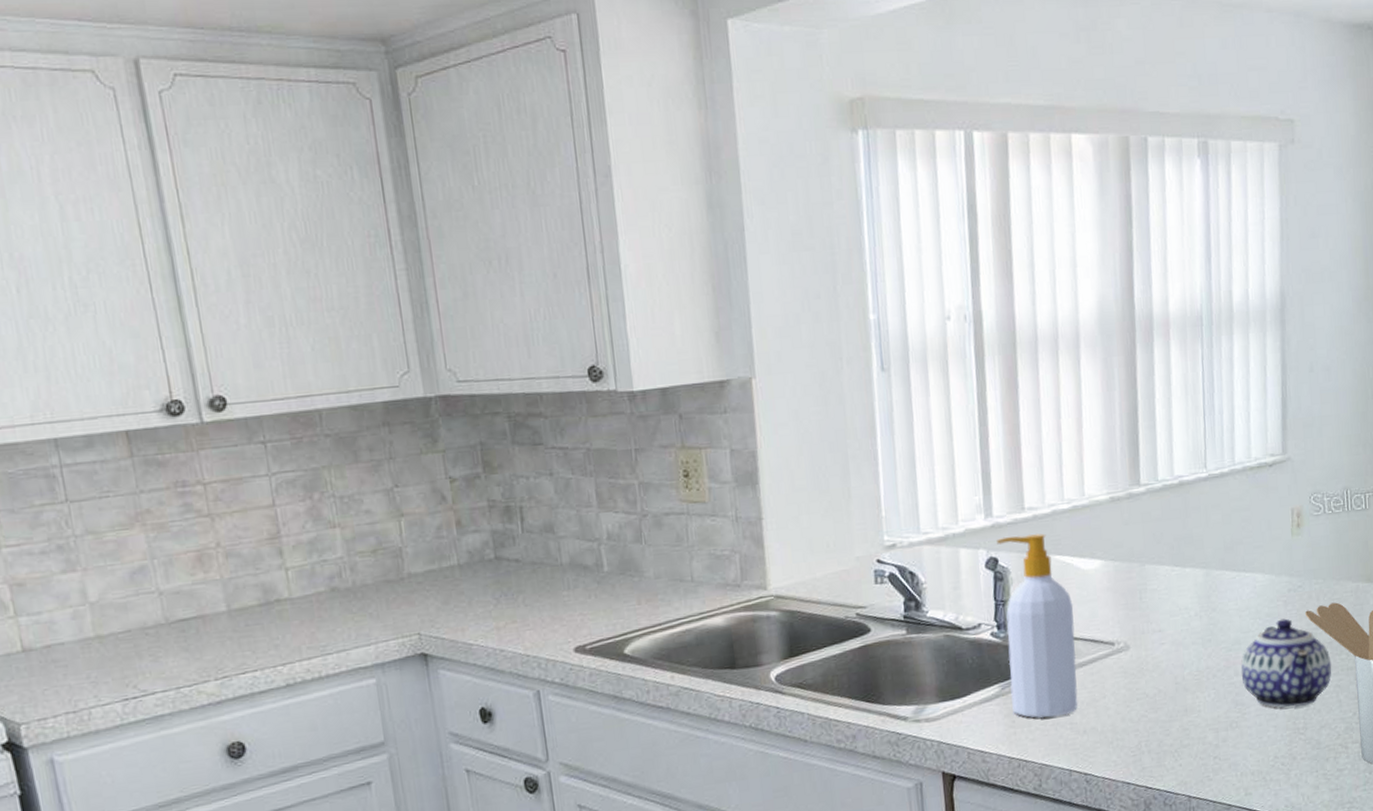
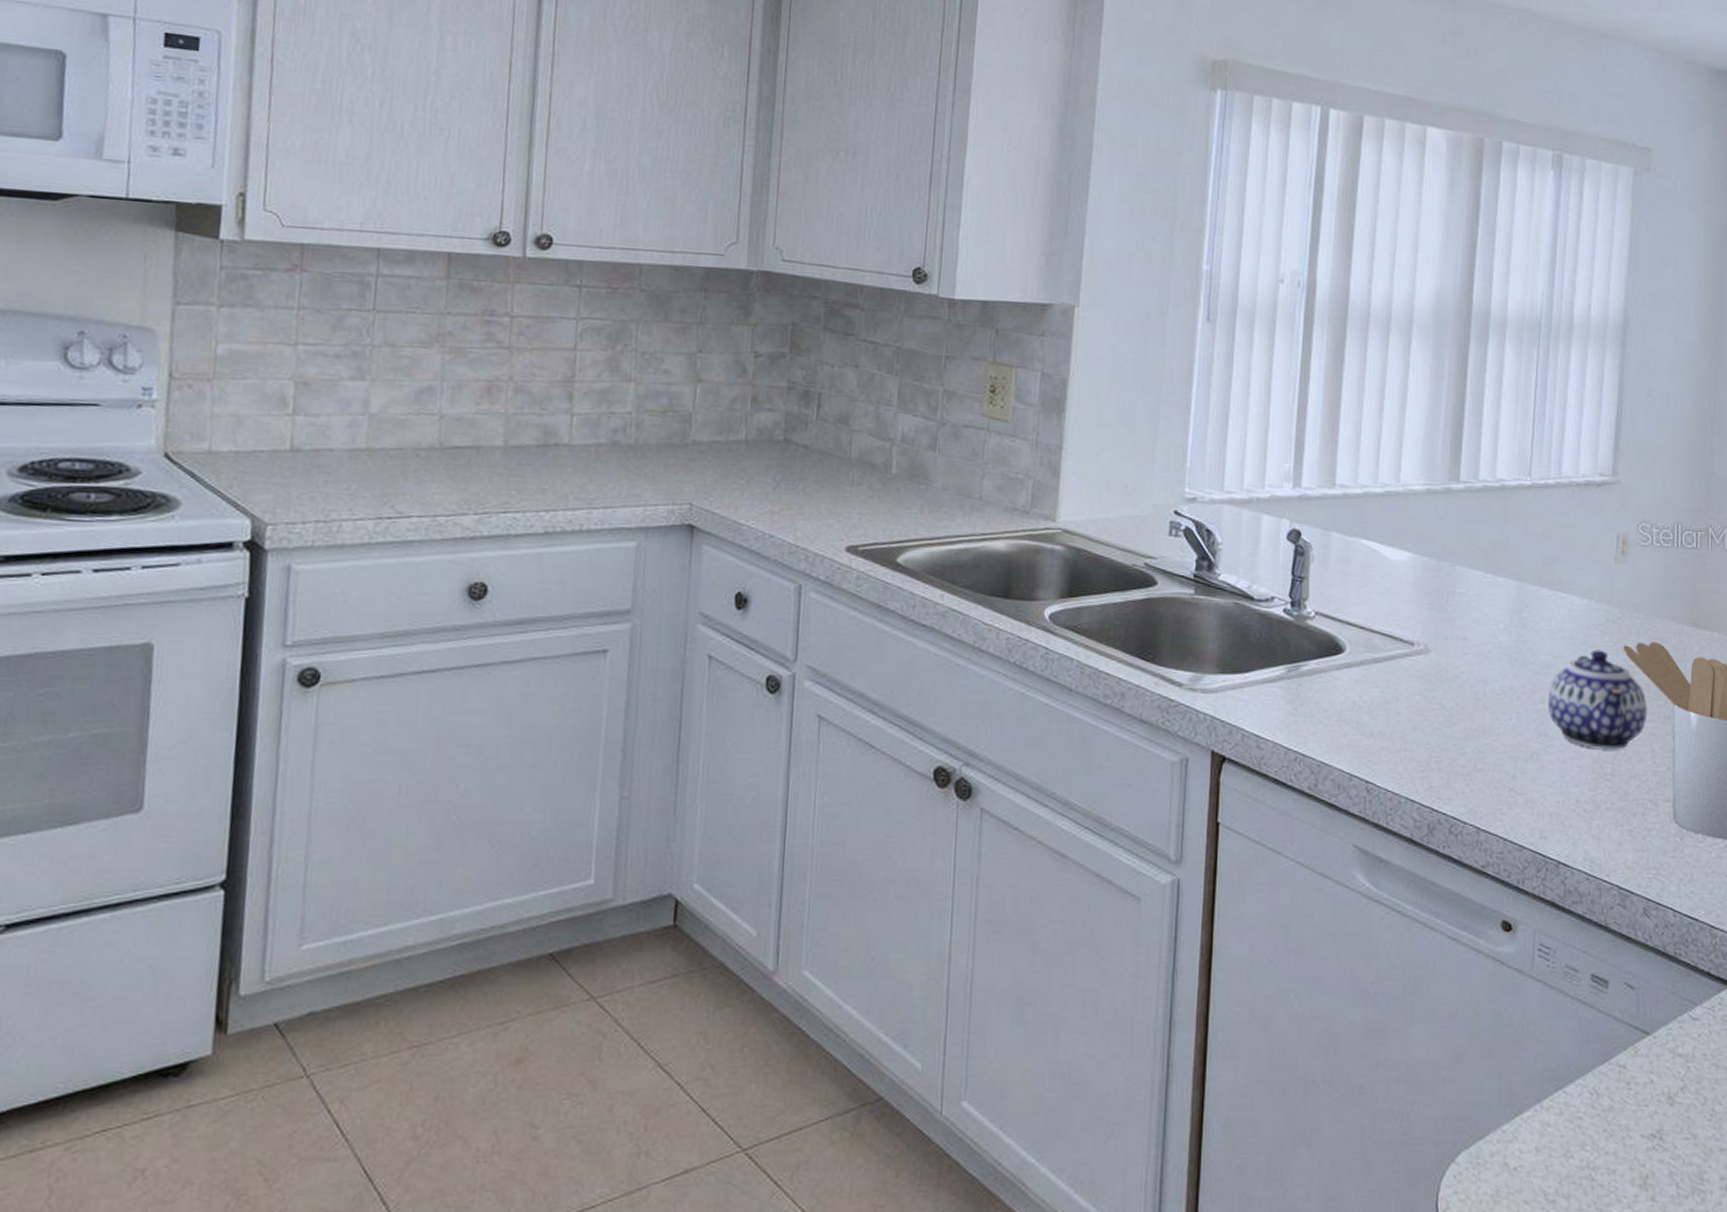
soap bottle: present [997,533,1078,719] -> none [1296,510,1375,713]

